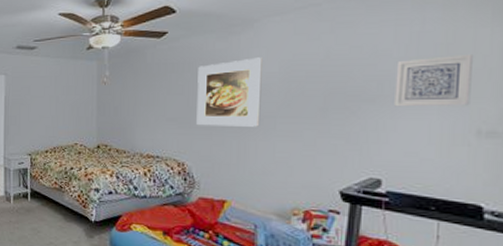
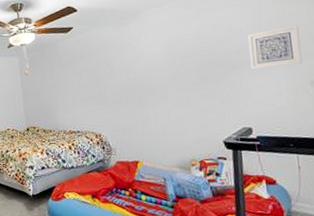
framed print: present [196,57,263,127] -> none [101,41,156,102]

